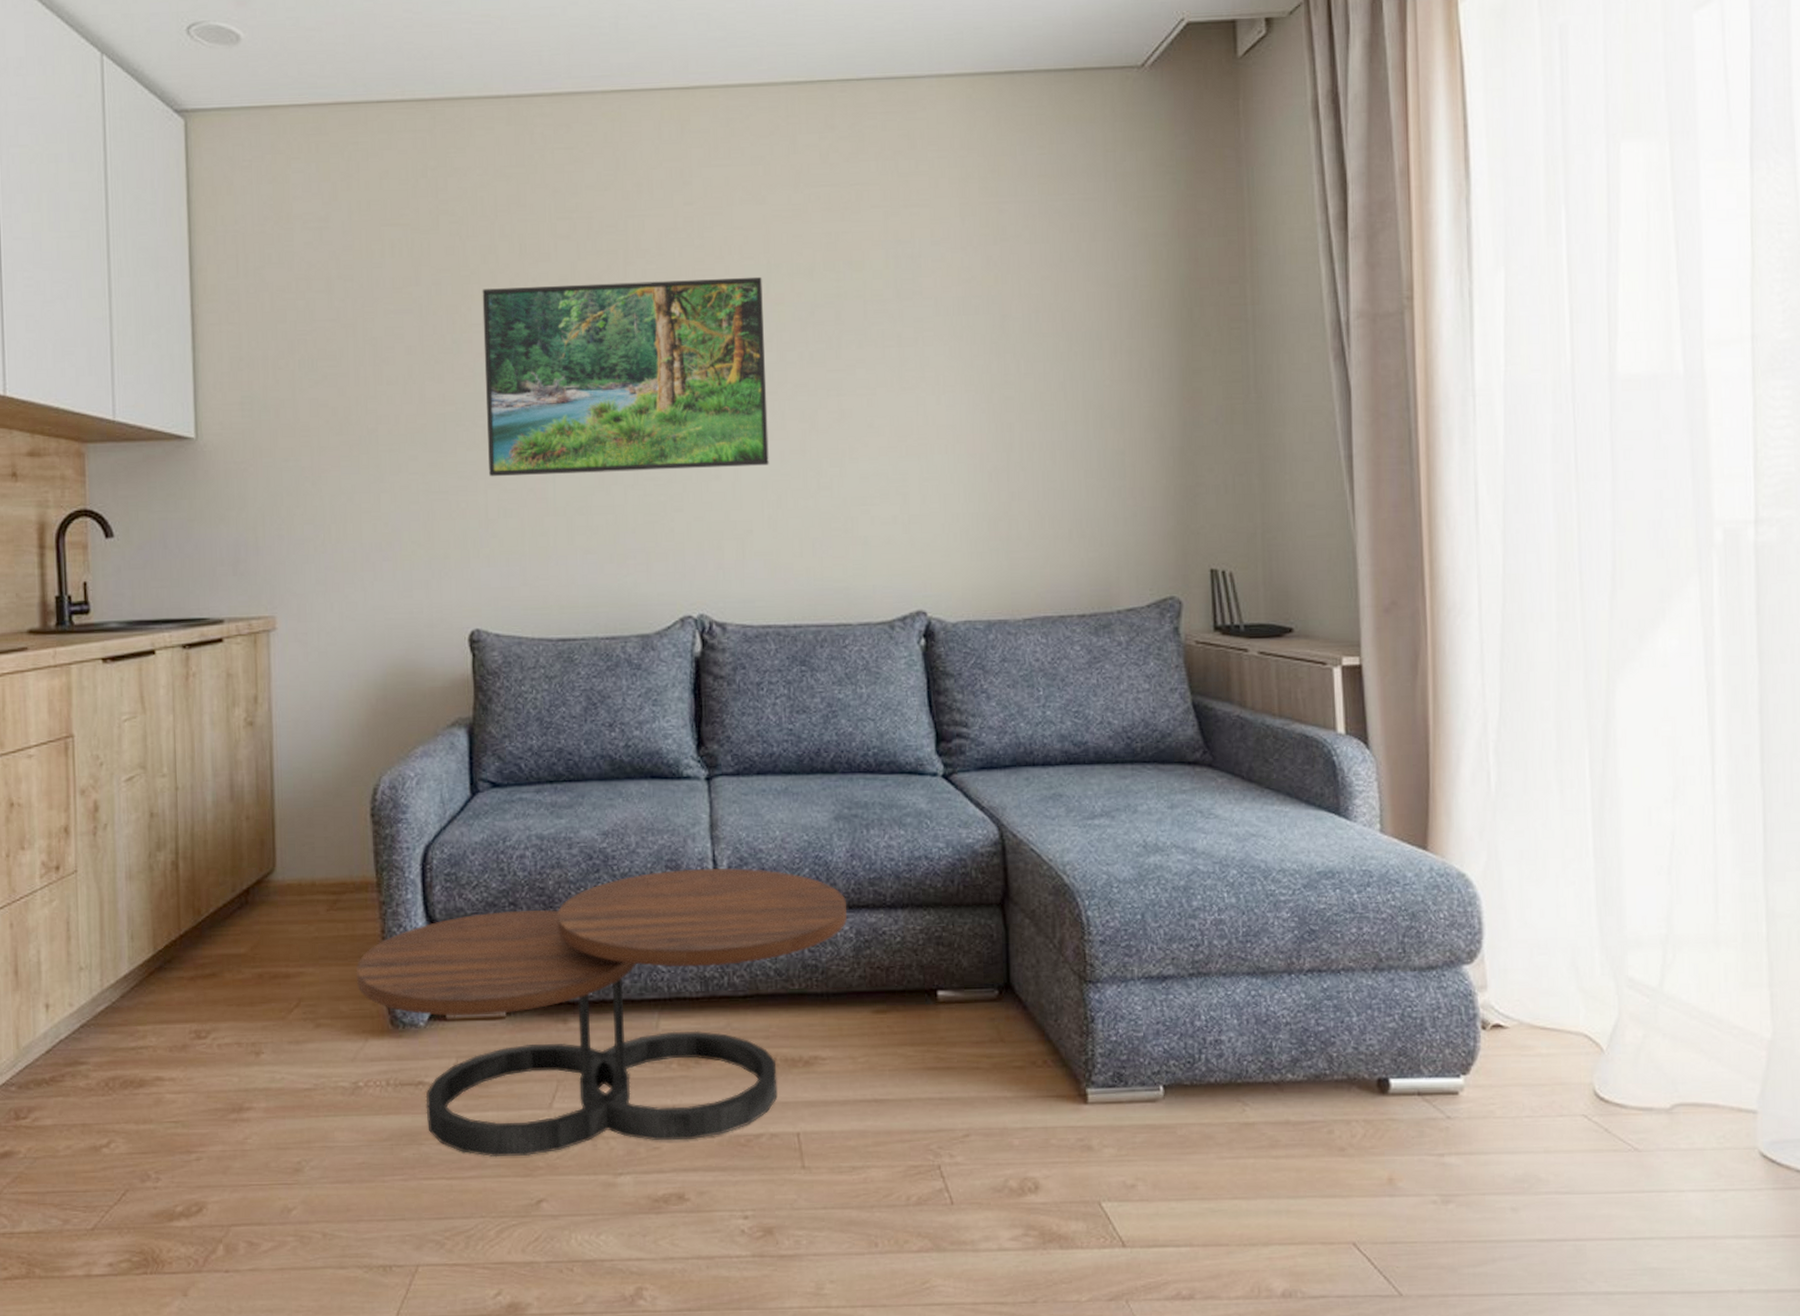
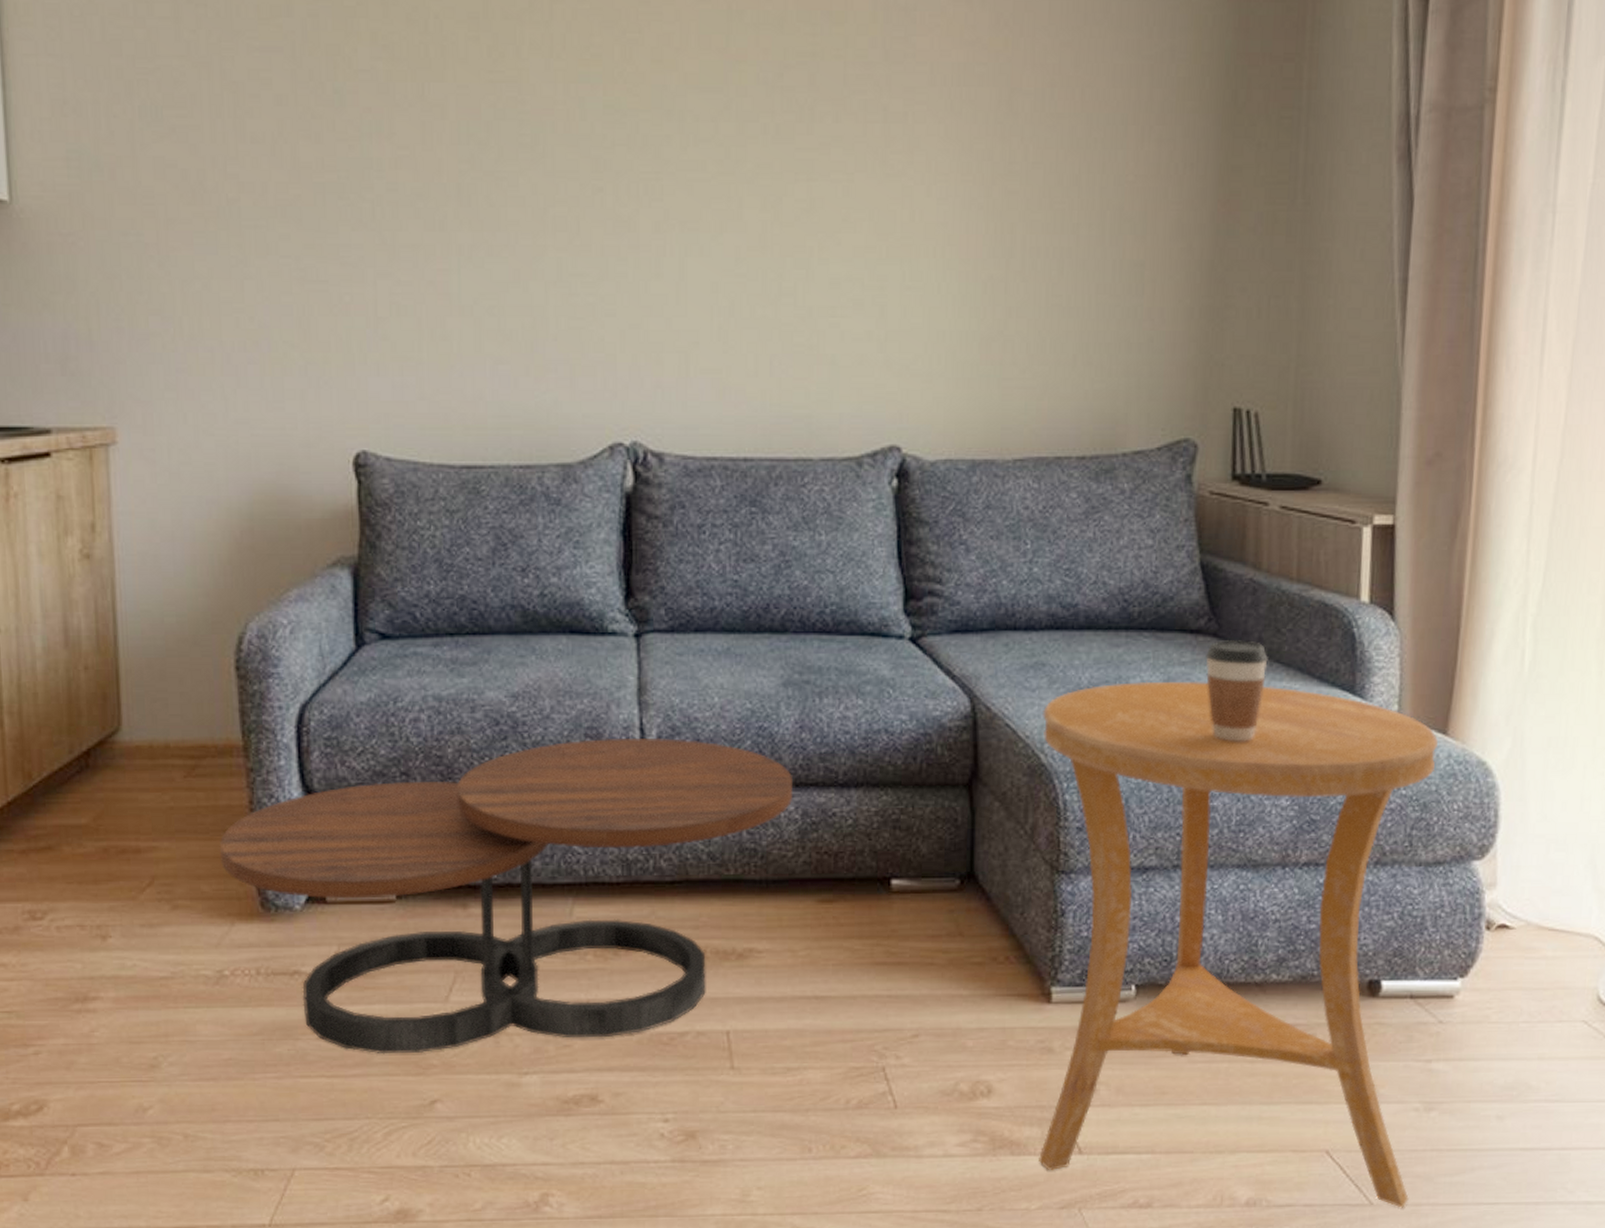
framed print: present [482,276,769,477] -> none [371,24,722,265]
side table: none [1063,807,1436,1299] -> present [1039,681,1438,1208]
coffee cup: none [1203,770,1259,861] -> present [1206,640,1268,742]

